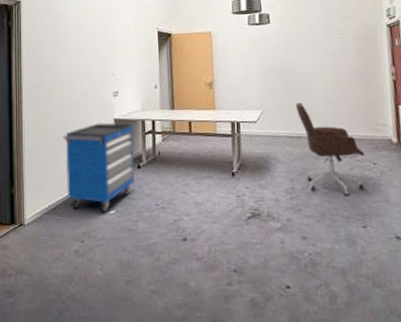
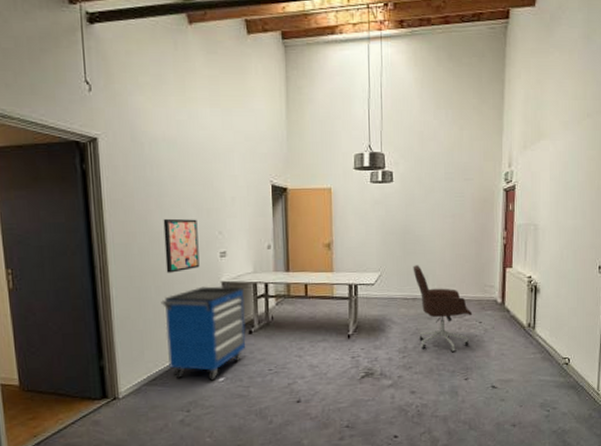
wall art: none [67,63,96,111] -> present [163,218,200,273]

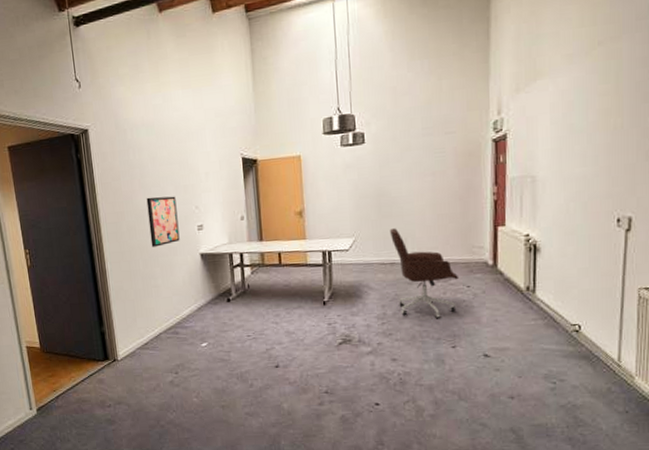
storage cabinet: present [161,286,246,381] -> none [148,257,226,346]

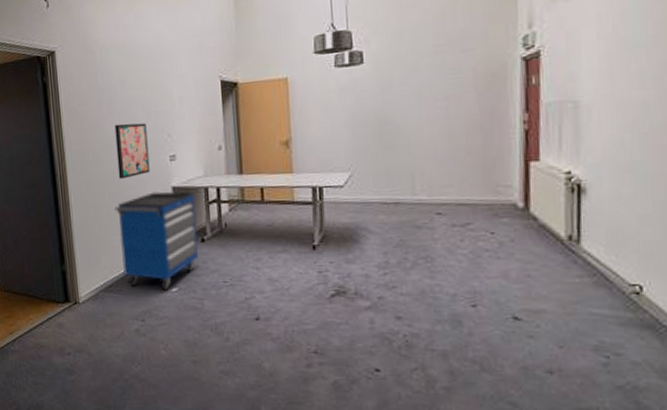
storage cabinet: none [148,257,226,346] -> present [114,191,199,291]
office chair: present [389,228,460,318] -> none [393,162,481,270]

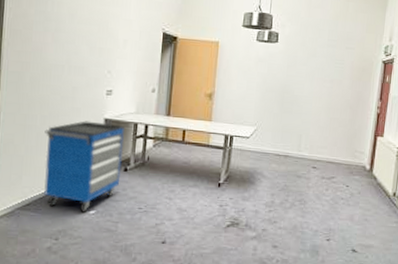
wall art: present [114,123,150,179] -> none [53,52,89,105]

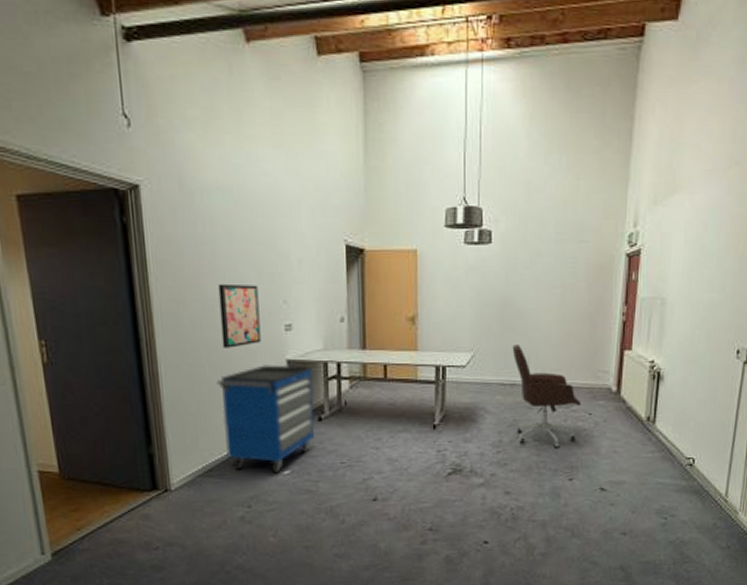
wall art: none [53,52,89,105] -> present [218,283,261,348]
office chair: none [287,124,341,212] -> present [512,344,582,447]

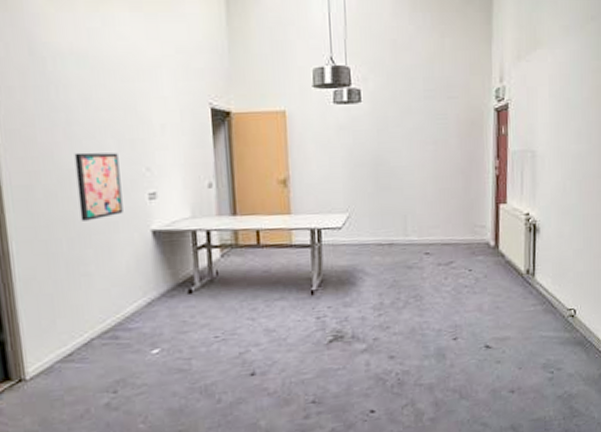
storage cabinet: present [217,364,315,474] -> none [75,235,186,354]
office chair: present [512,344,582,447] -> none [388,203,461,307]

